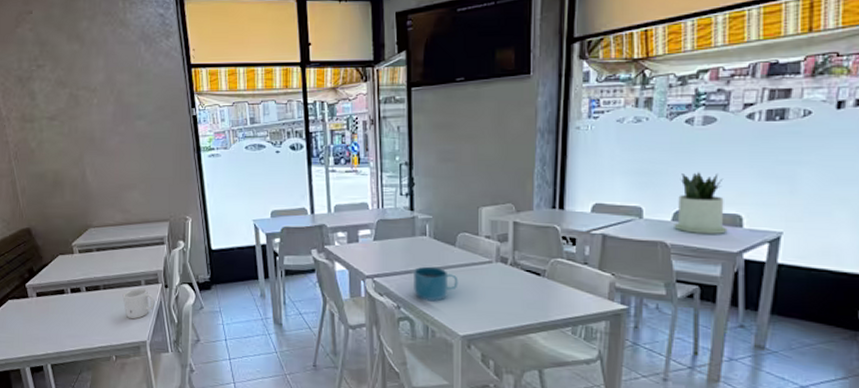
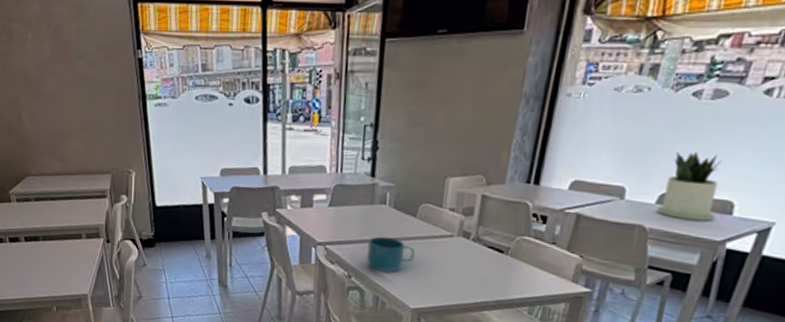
mug: present [122,288,155,320] -> none [63,241,96,273]

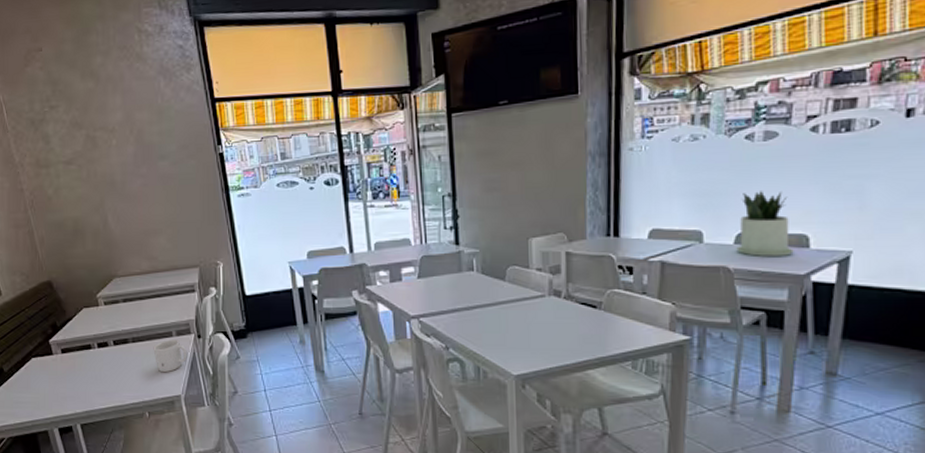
mug: none [63,241,96,273] -> present [153,339,188,373]
cup: present [367,236,415,272] -> none [461,303,510,339]

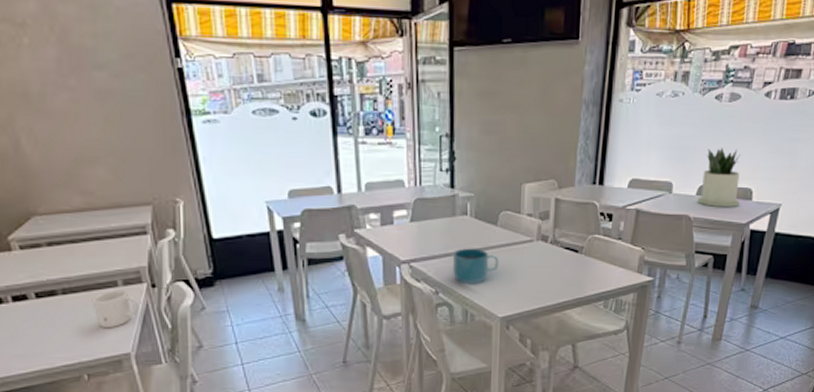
cup: none [461,303,510,339] -> present [452,248,499,283]

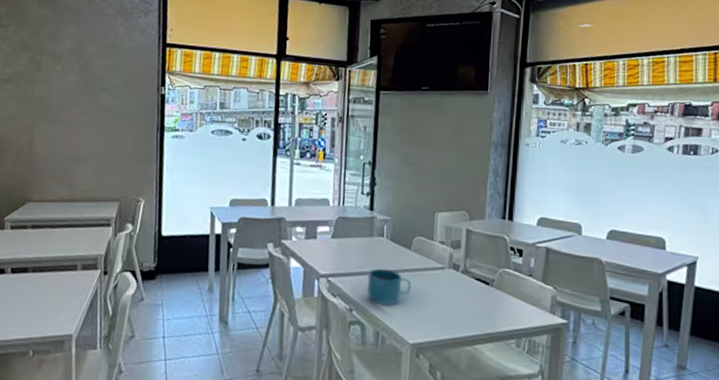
mug: present [91,289,138,329] -> none [53,273,90,309]
planter: present [697,148,741,207] -> none [608,195,653,255]

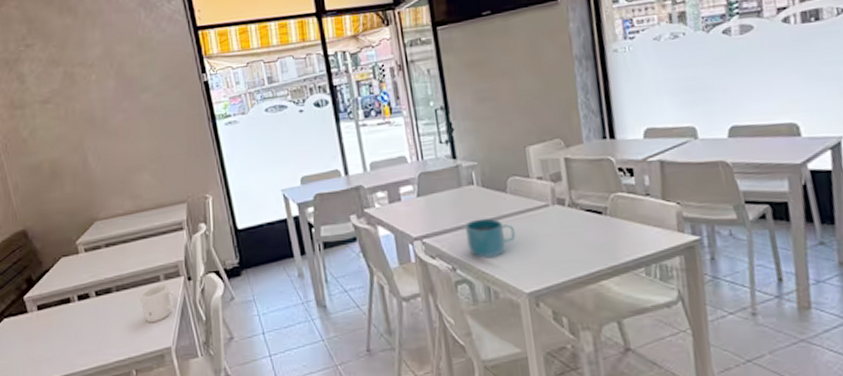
mug: none [53,273,90,309] -> present [139,284,177,323]

